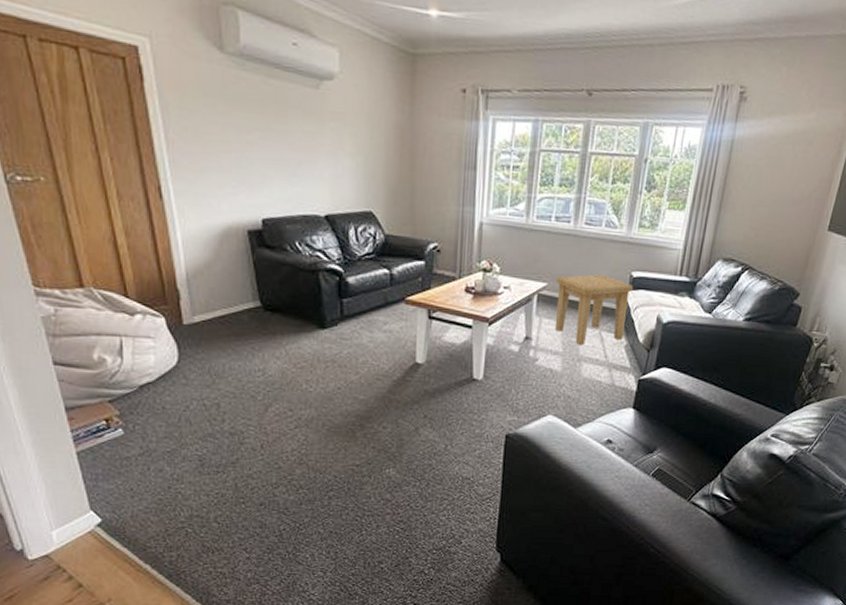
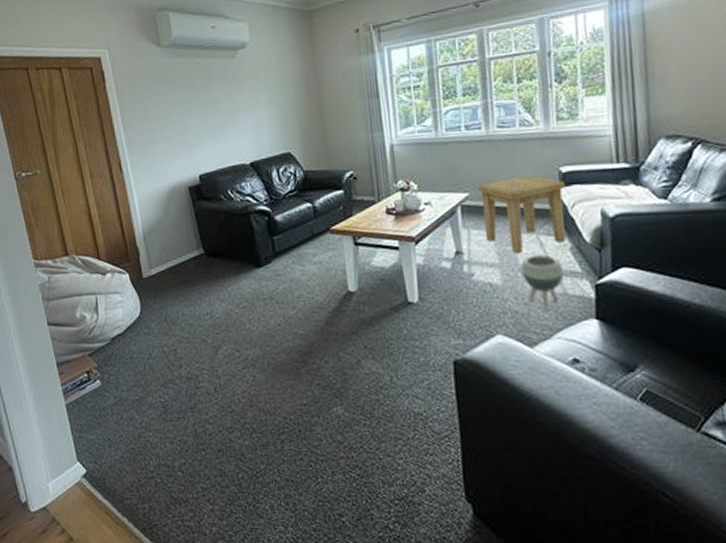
planter: none [580,348,616,399] -> present [521,255,564,312]

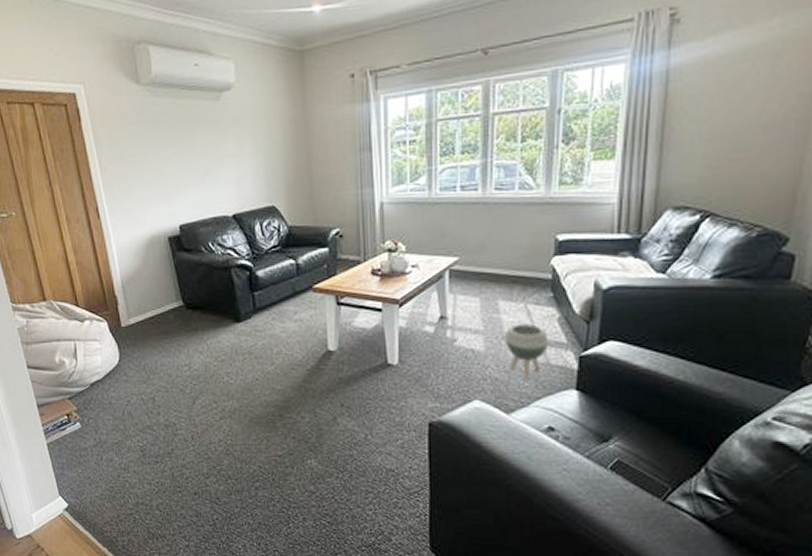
side table: present [478,175,566,253] -> none [469,242,560,321]

